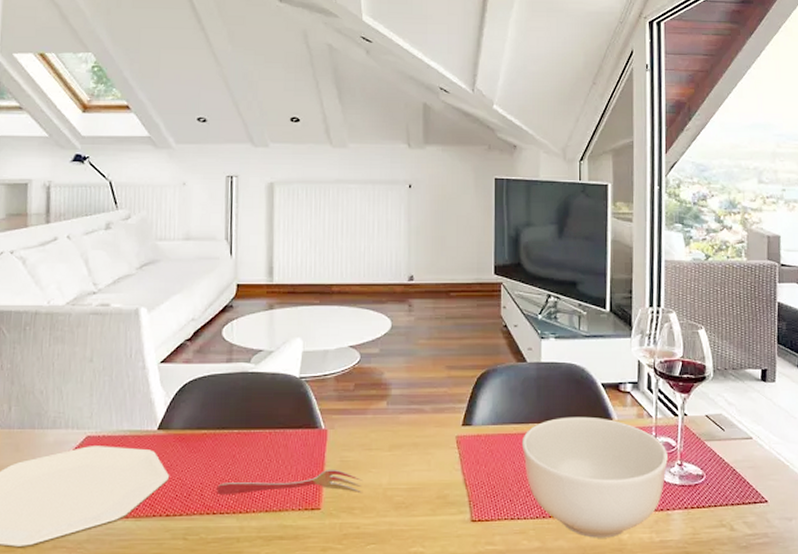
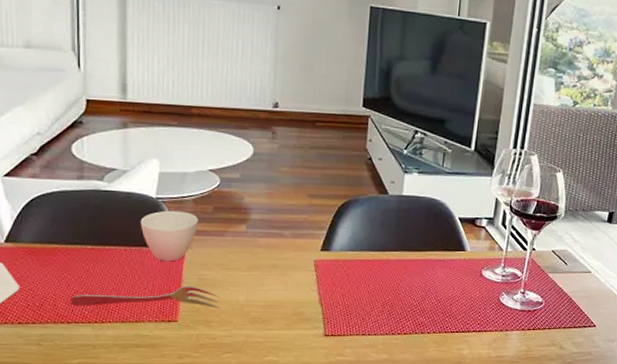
cup: none [284,389,340,444] -> present [140,210,198,262]
bowl: present [521,416,668,538] -> none [377,246,513,353]

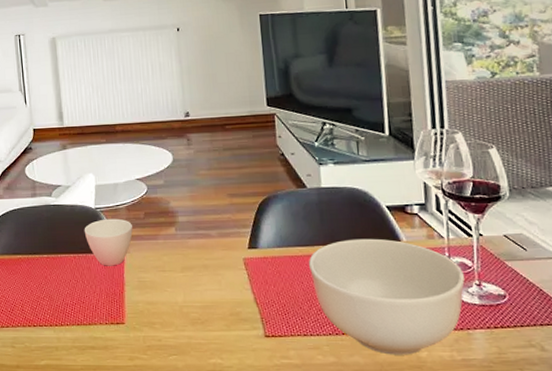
fork: present [70,285,220,309] -> none [34,288,160,311]
bowl: none [377,246,513,353] -> present [308,238,465,355]

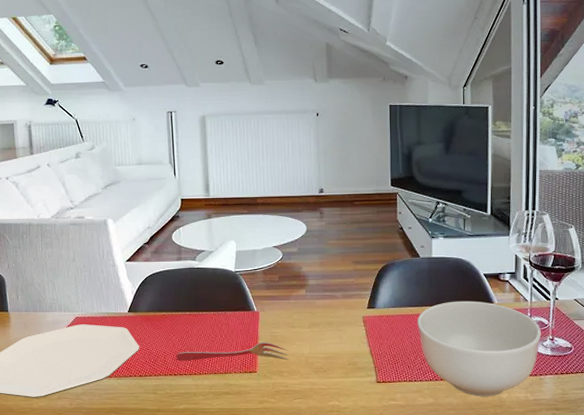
fork: none [34,288,160,311] -> present [176,342,289,362]
cup: present [84,218,133,266] -> none [224,281,268,323]

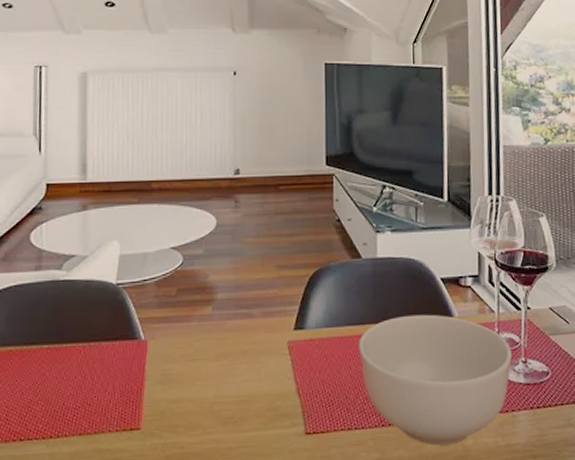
fork: present [176,342,289,362] -> none [24,383,186,419]

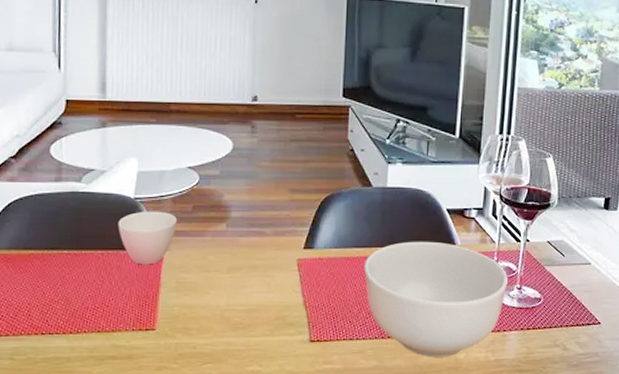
cup: none [99,296,161,357] -> present [117,211,177,265]

